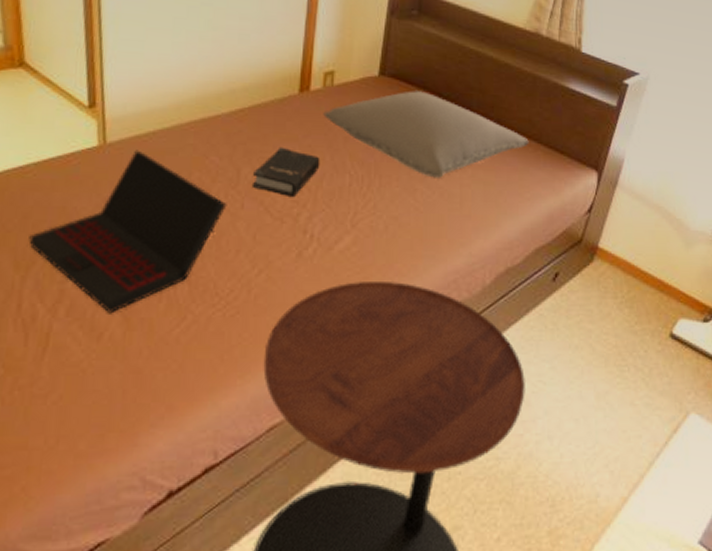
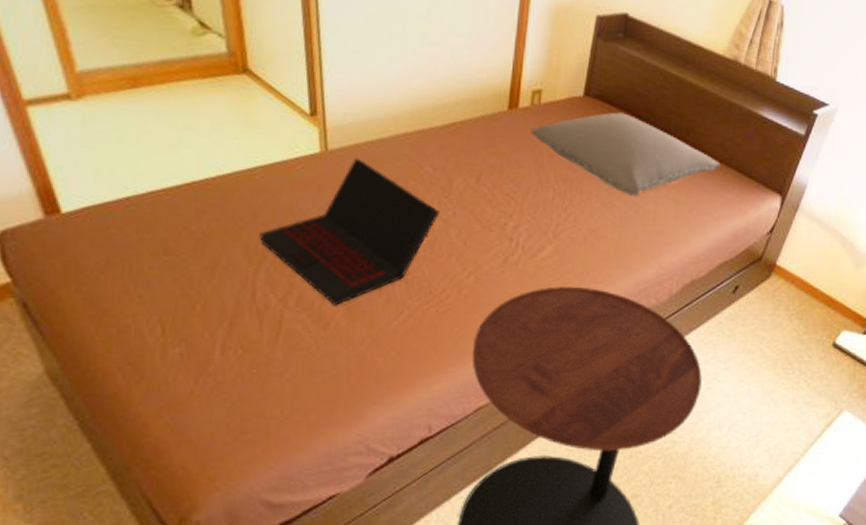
hardback book: present [251,146,320,196] -> none [463,160,527,207]

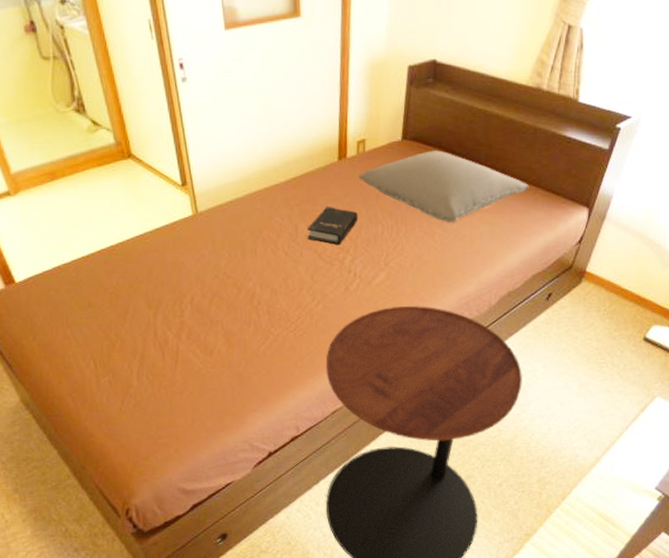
laptop: present [259,158,440,306] -> none [154,216,290,337]
hardback book: none [463,160,527,207] -> present [307,206,358,245]

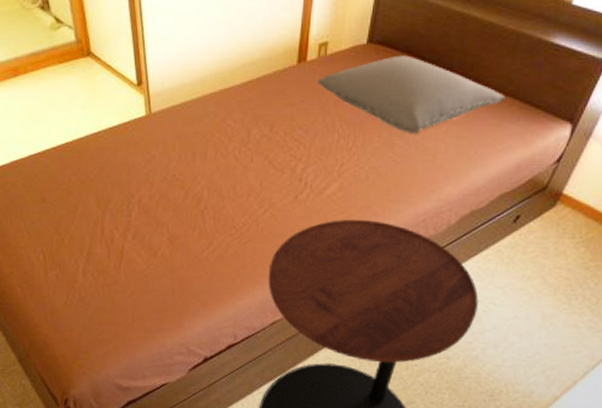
hardback book: present [307,206,358,245] -> none [259,111,314,152]

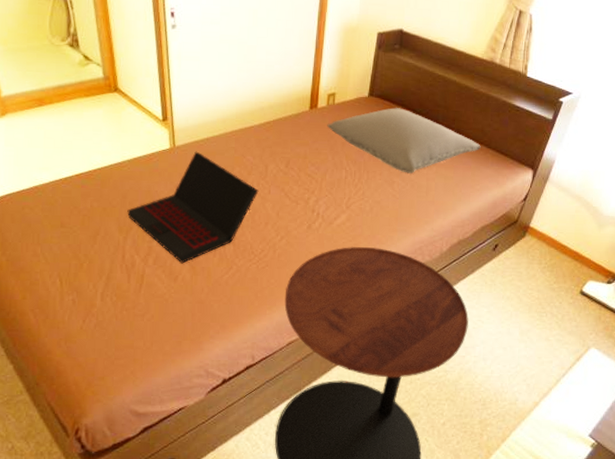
laptop: none [105,117,241,239] -> present [127,151,259,264]

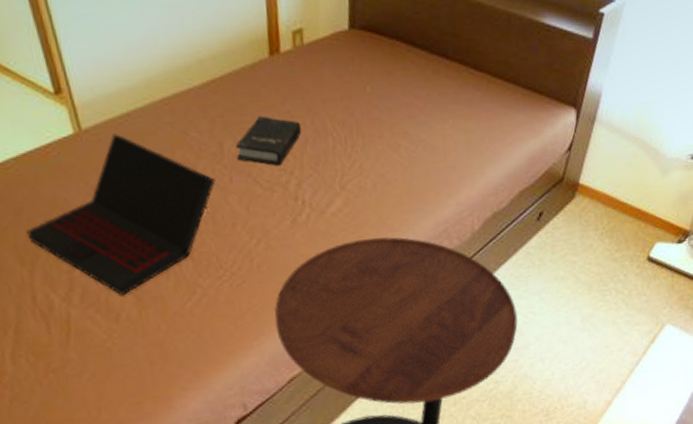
hardback book: none [276,149,325,186] -> present [236,115,302,166]
pillow: present [327,108,481,174] -> none [297,42,507,132]

